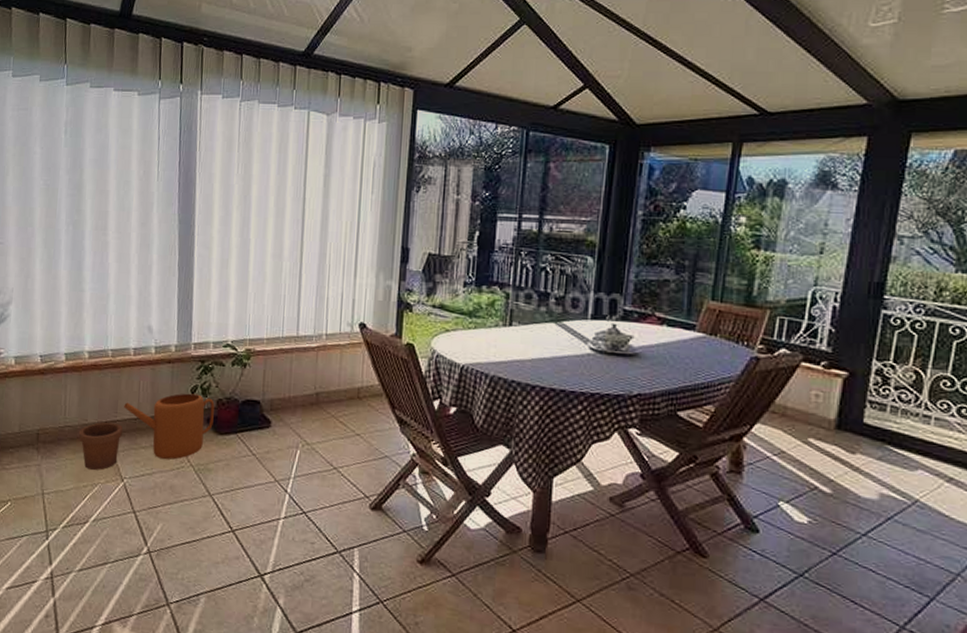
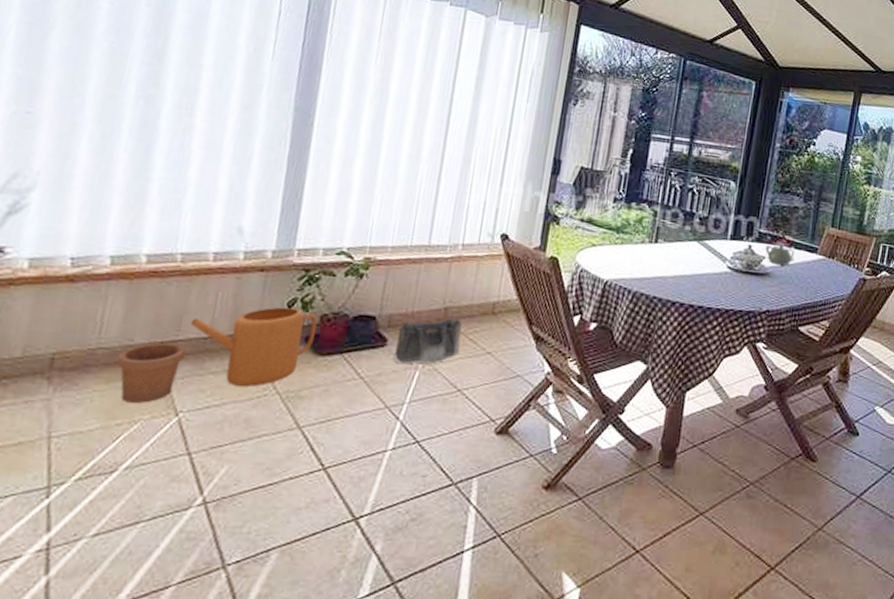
saddlebag: none [276,402,333,444] -> present [392,318,462,364]
teapot: none [632,319,668,345] -> present [765,241,795,266]

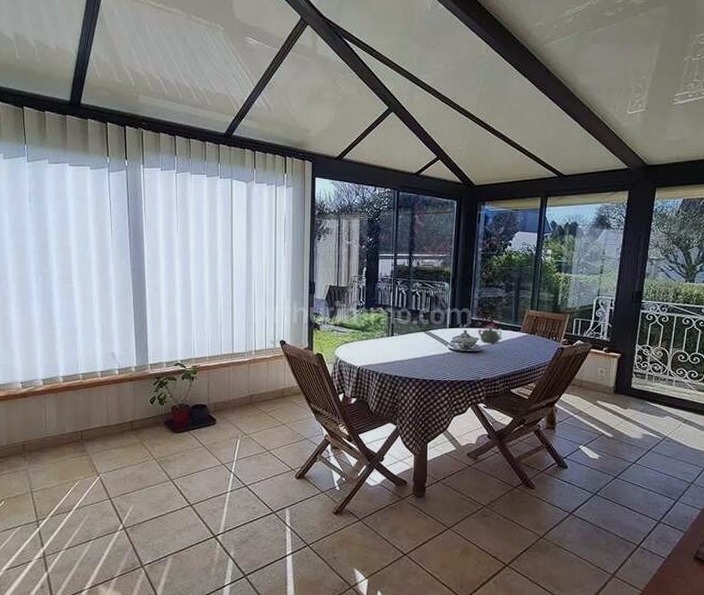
flower pot: present [117,342,186,403] -> none [58,431,96,469]
watering can: present [191,307,318,387] -> none [96,403,170,455]
saddlebag: present [392,318,462,364] -> none [221,402,264,436]

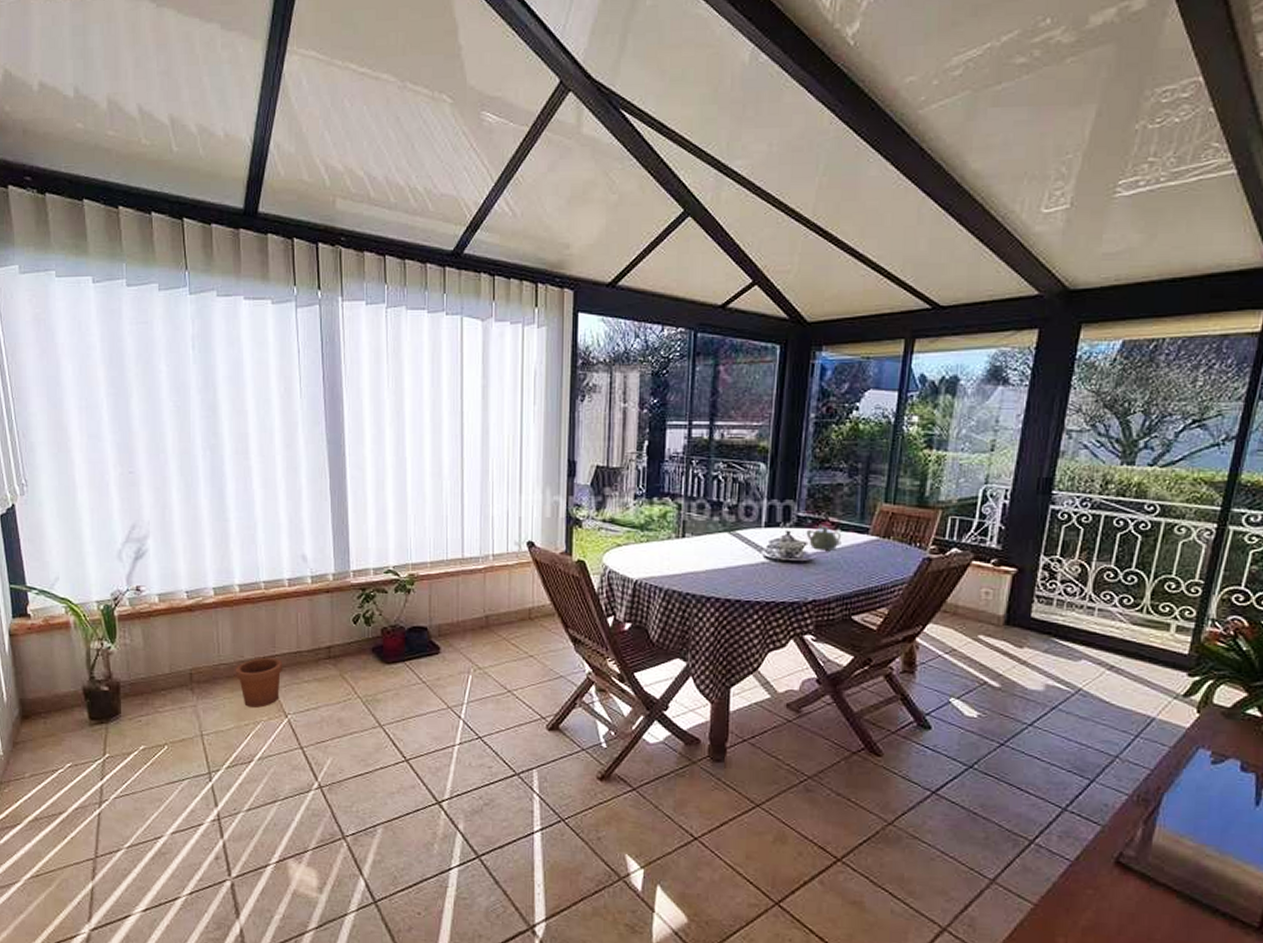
flower pot: none [58,431,96,469] -> present [235,657,282,708]

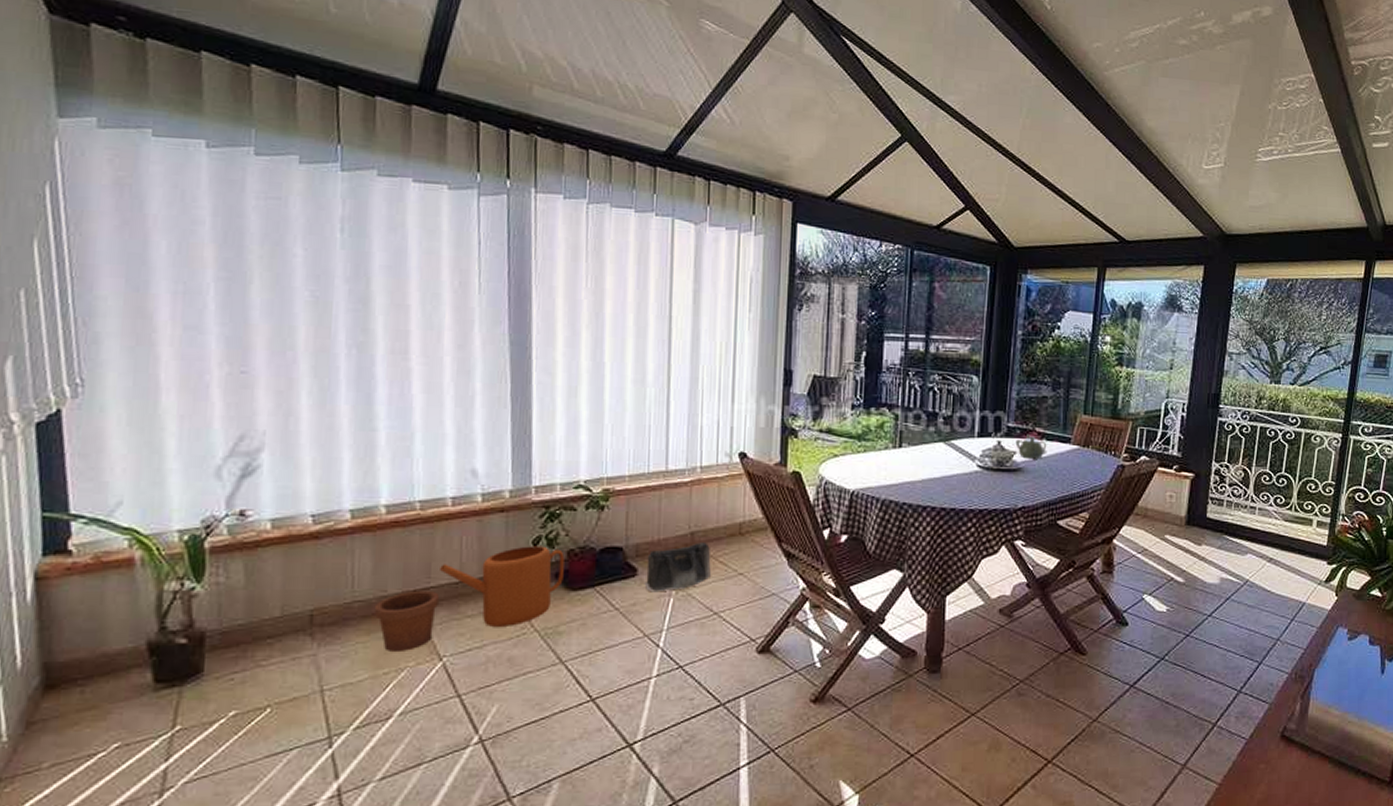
watering can: none [282,623,379,692] -> present [440,546,565,627]
saddlebag: none [446,625,504,669] -> present [644,543,711,593]

